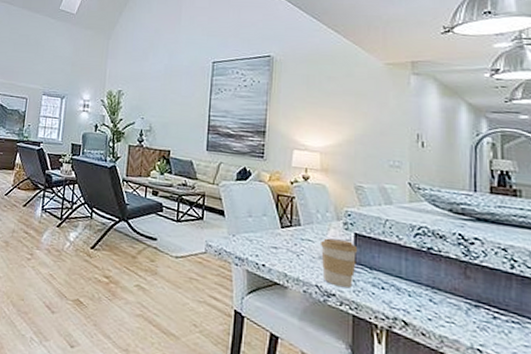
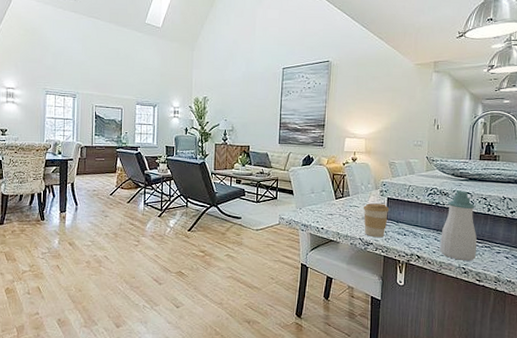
soap bottle: none [438,231,499,341] -> present [440,189,477,261]

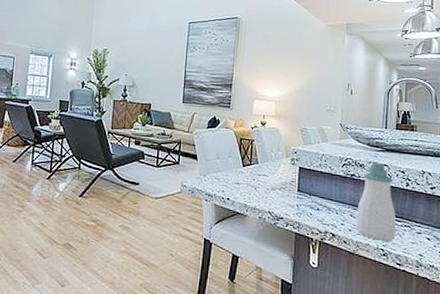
coffee cup: present [363,203,390,238] -> none [272,172,301,212]

